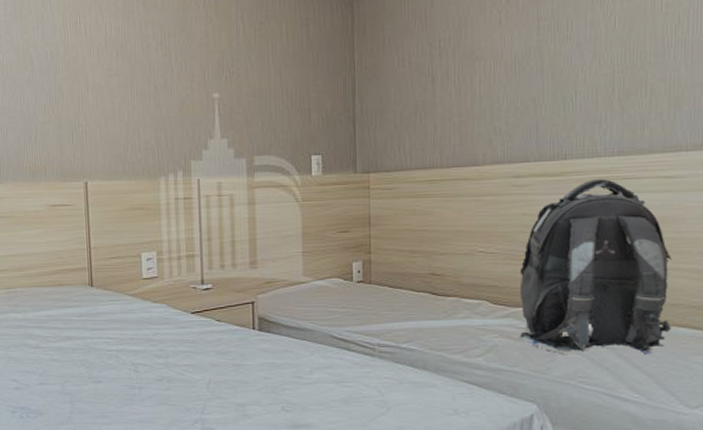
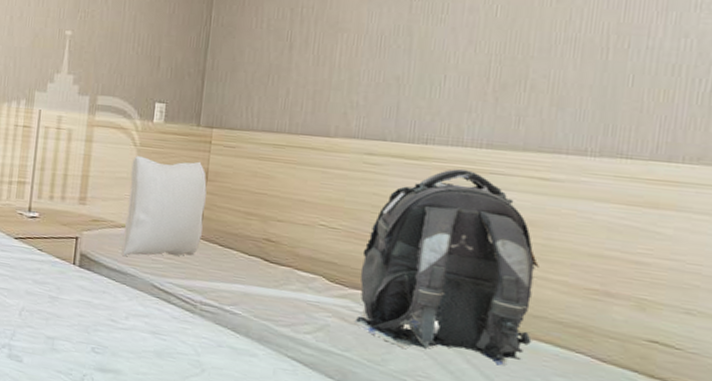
pillow: none [297,208,373,313] -> present [121,156,208,257]

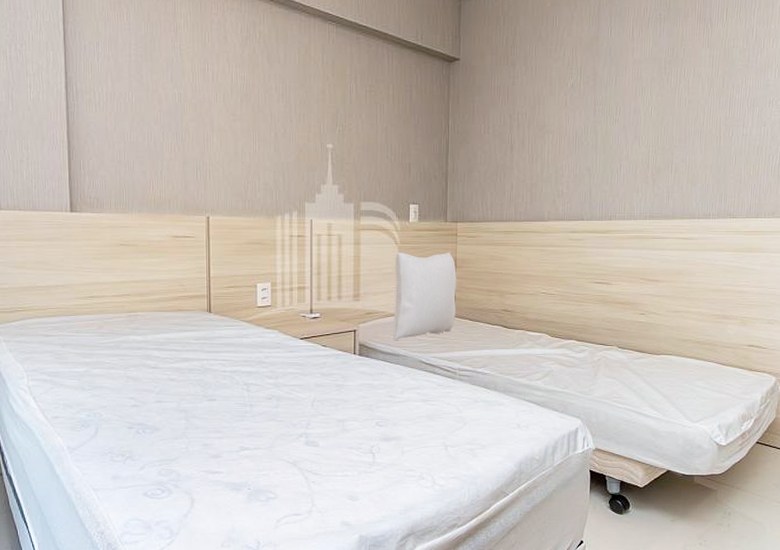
backpack: present [354,169,541,366] -> none [570,237,686,380]

